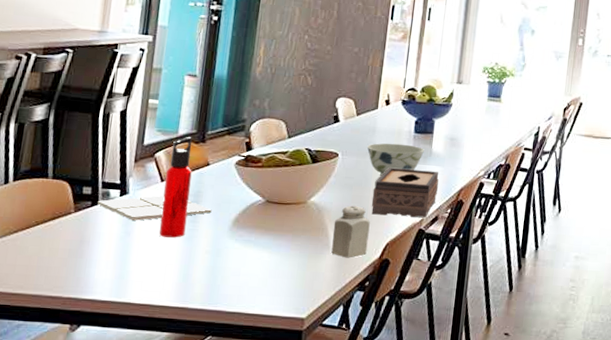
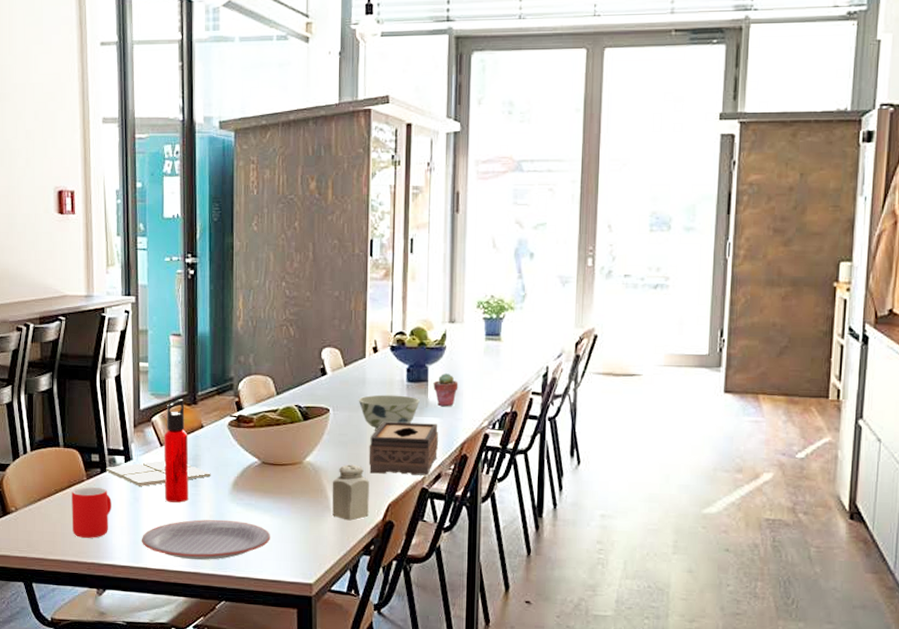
mug: none [50,220,100,272] -> present [72,487,112,538]
plate: none [127,254,267,295] -> present [141,519,270,560]
potted succulent: none [437,127,461,157] -> present [433,373,459,406]

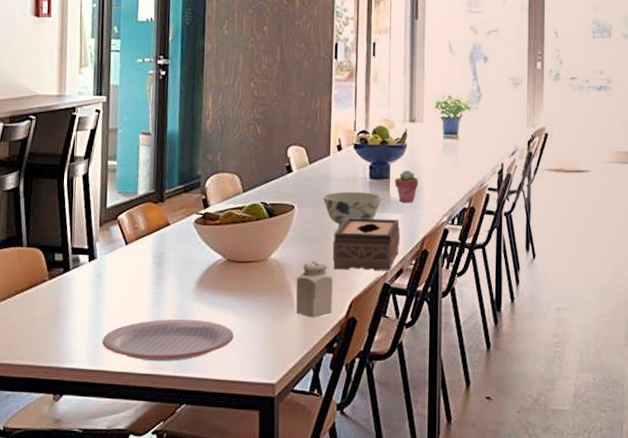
mug: present [72,487,112,538] -> none [31,288,73,341]
drink coaster: present [106,461,211,487] -> none [69,259,176,287]
water bottle: present [163,399,189,503] -> none [127,197,154,302]

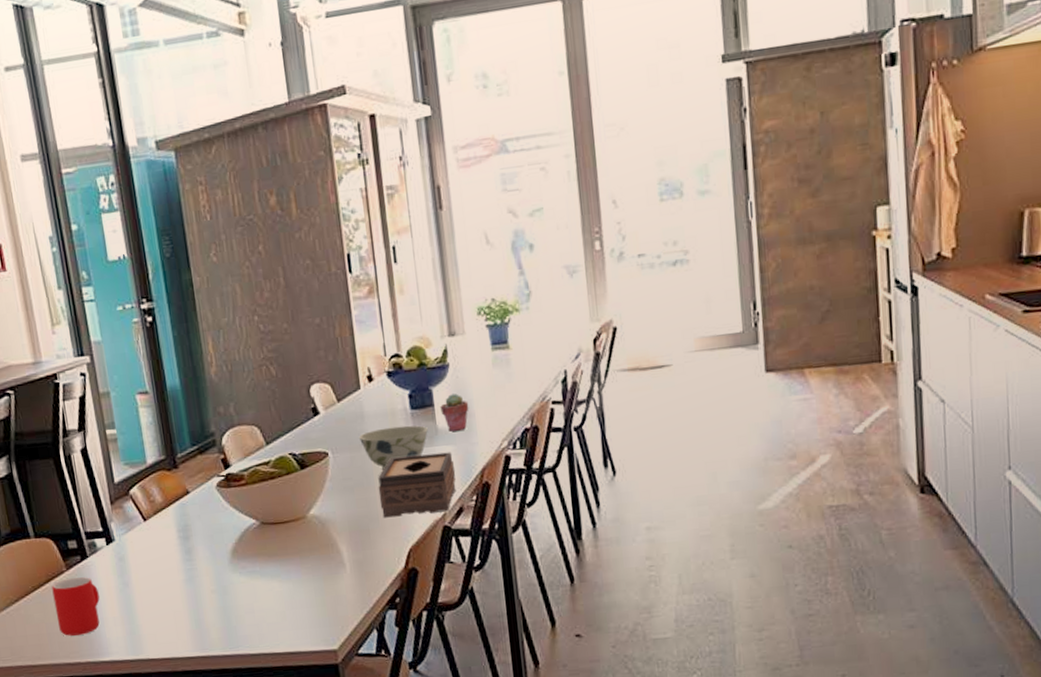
mug: none [31,288,73,341] -> present [51,577,100,636]
plate: present [101,318,234,362] -> none [138,592,283,643]
salt shaker: present [296,261,333,318] -> none [342,511,389,574]

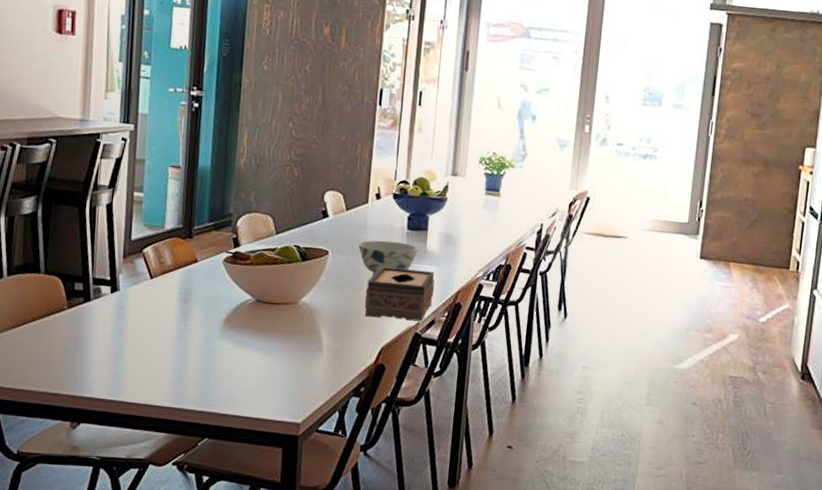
mug: present [51,577,100,636] -> none [48,316,94,370]
potted succulent: present [440,393,469,432] -> none [432,224,457,256]

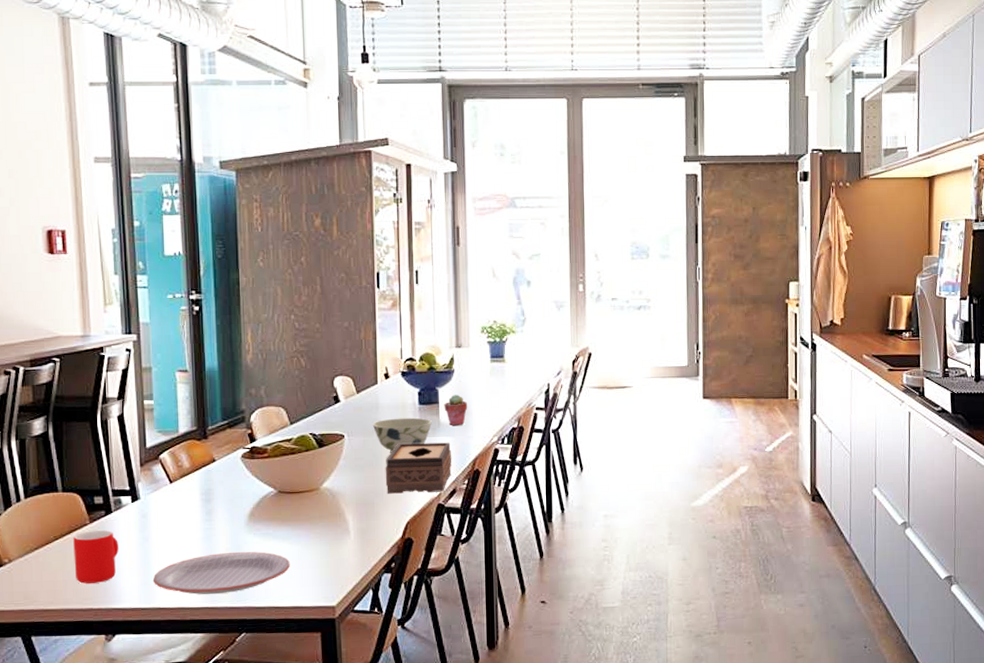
mug: none [48,316,94,370] -> present [73,530,119,584]
plate: none [122,355,260,396] -> present [152,551,290,595]
potted succulent: none [432,224,457,256] -> present [444,395,468,425]

